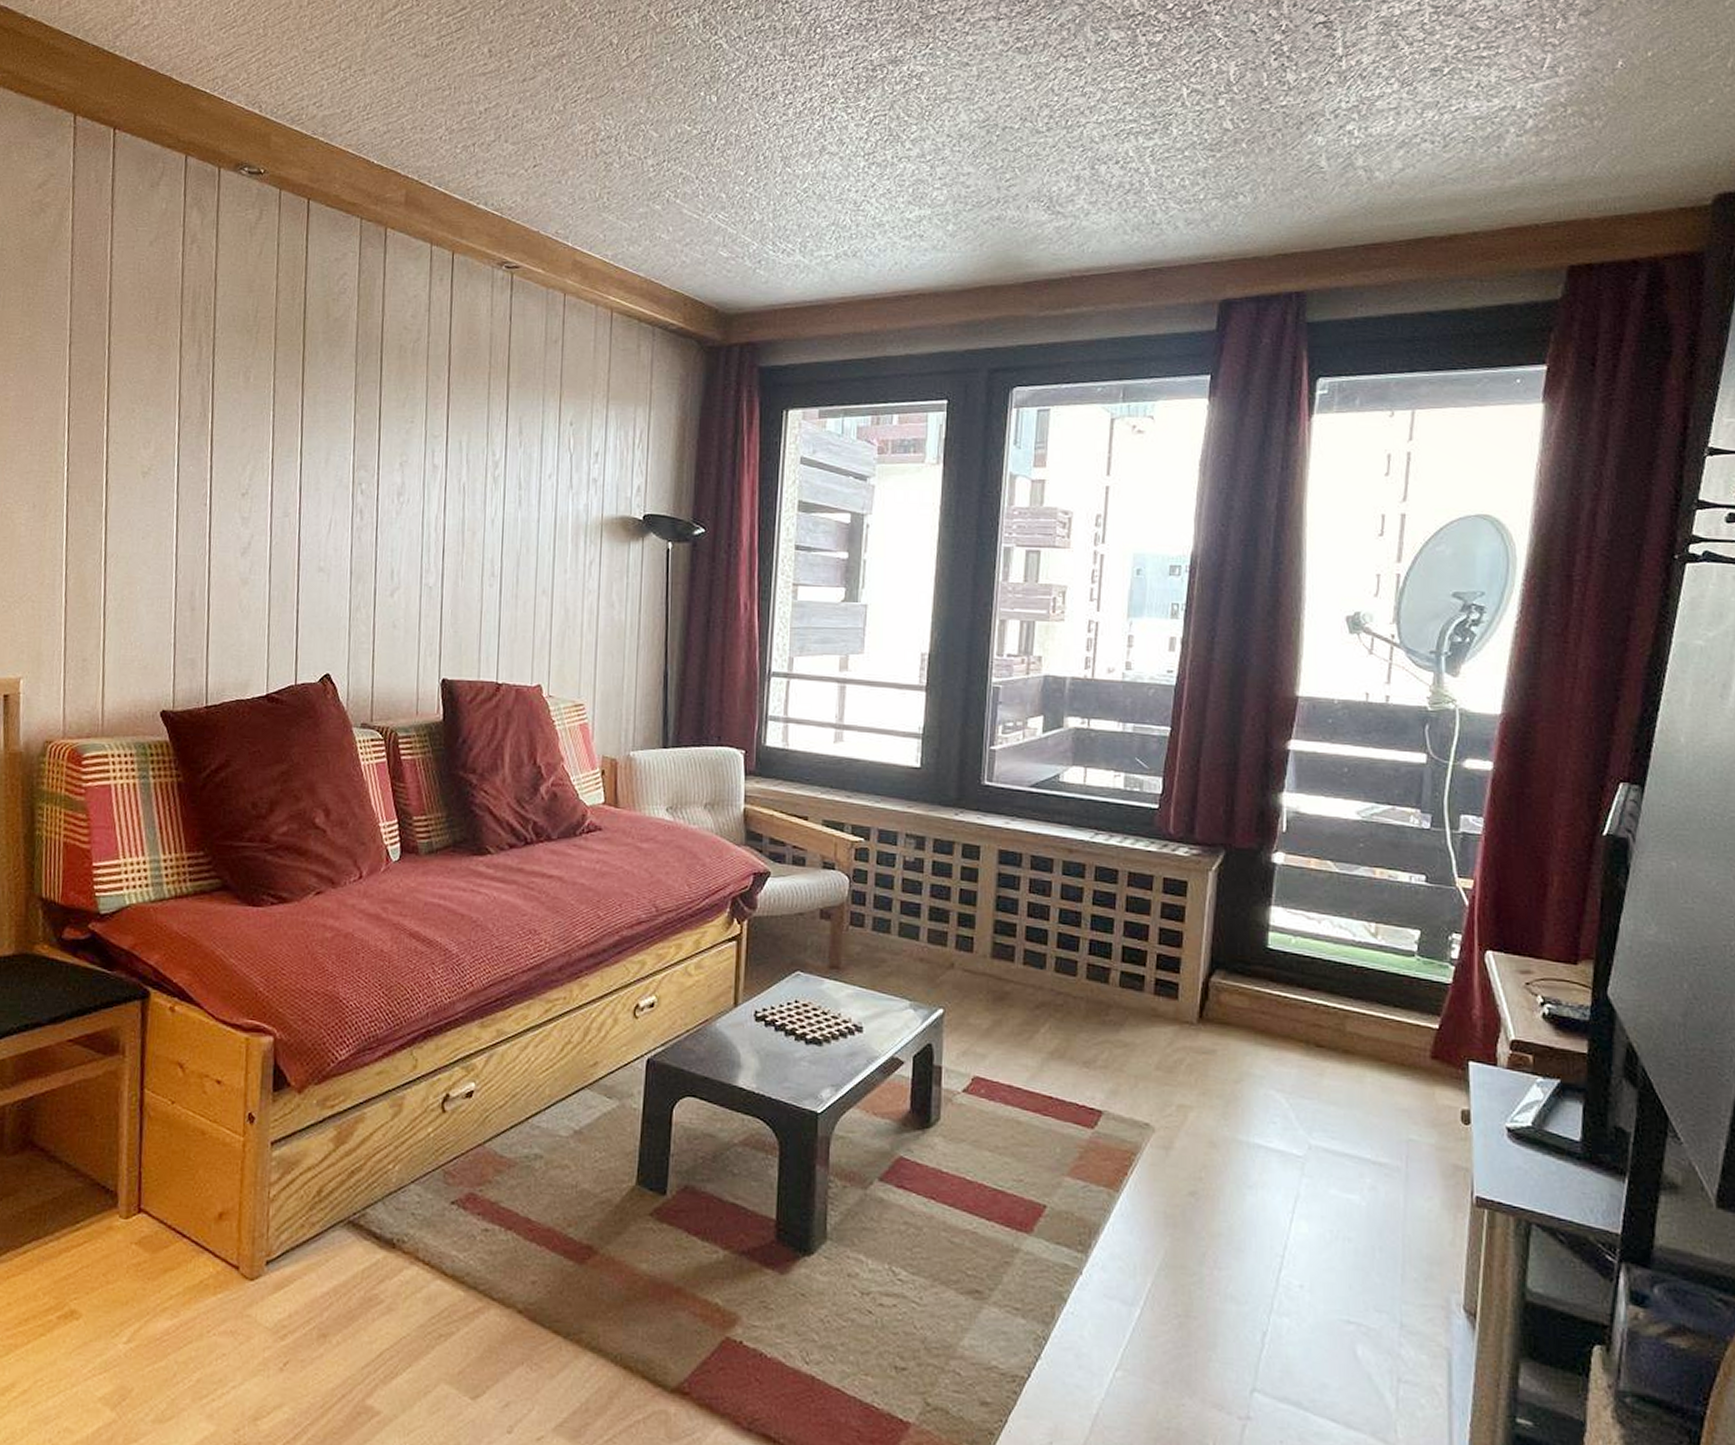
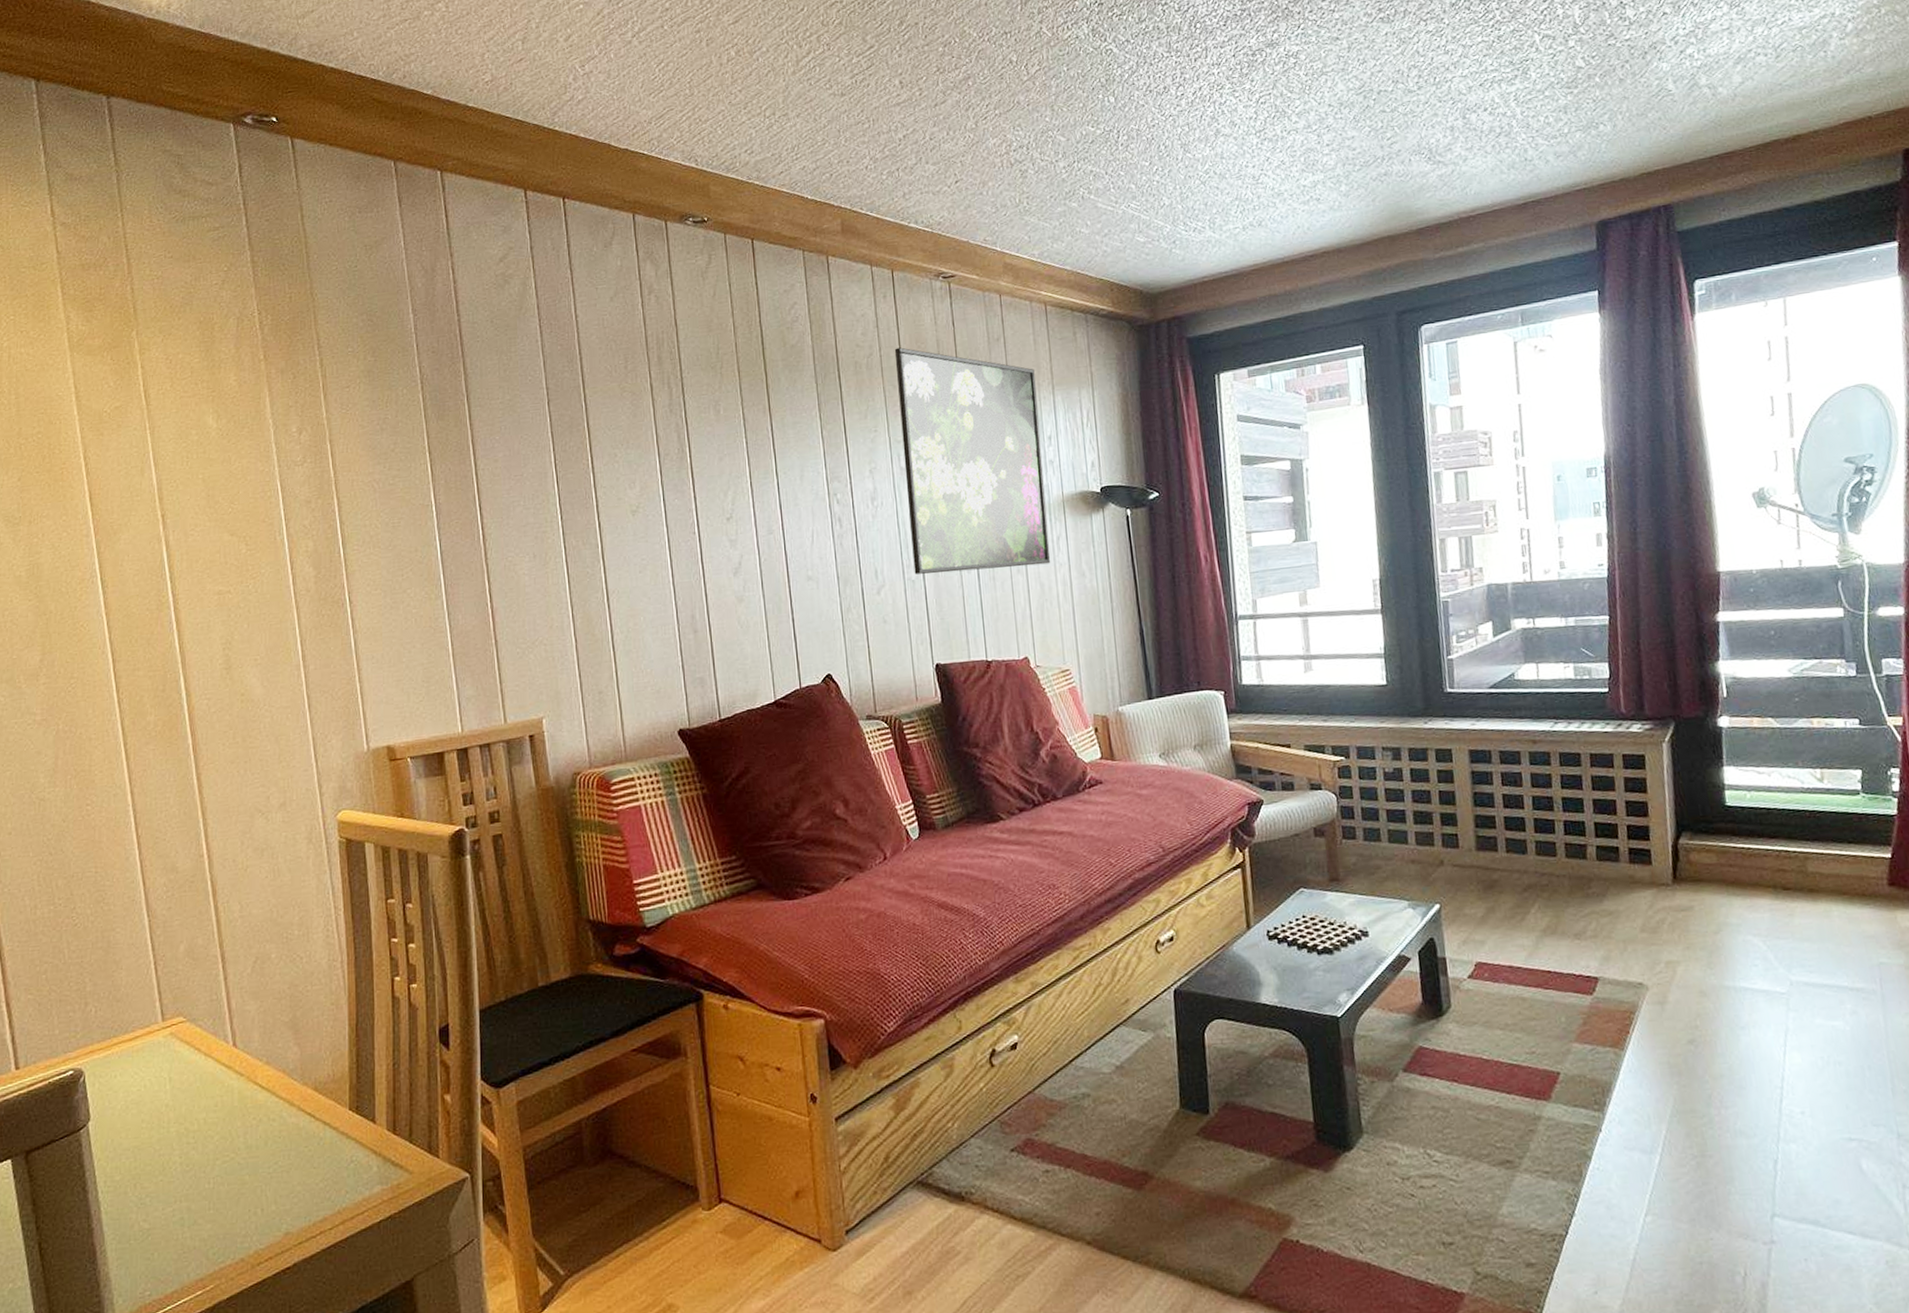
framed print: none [433,336,590,589] -> present [894,347,1051,574]

